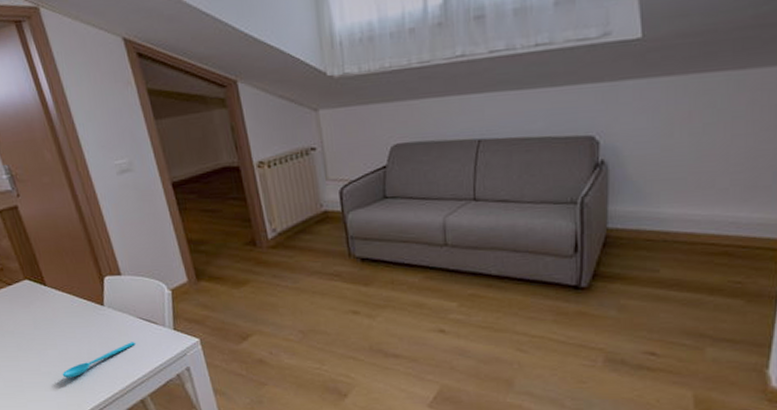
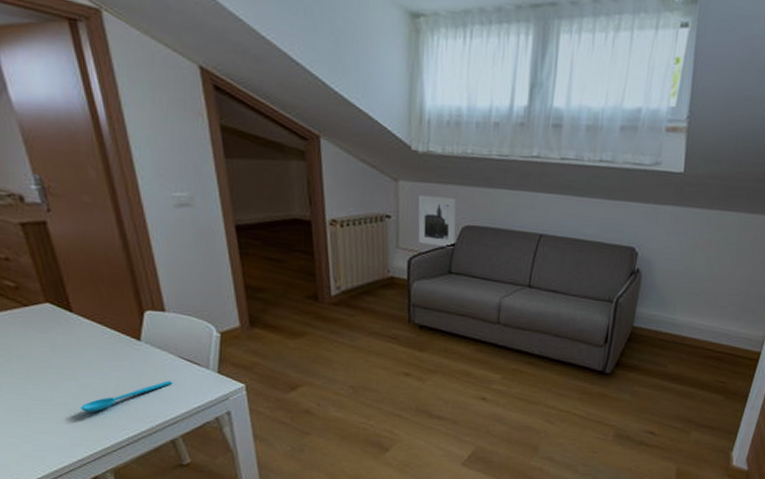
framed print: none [340,118,386,172] -> present [418,195,457,248]

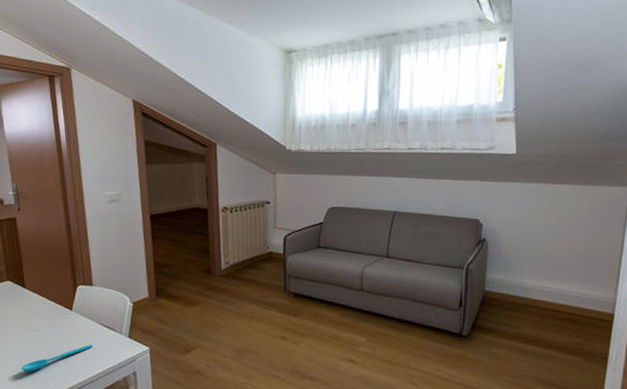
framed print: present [418,195,457,248] -> none [291,184,323,226]

